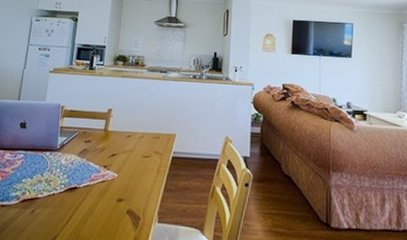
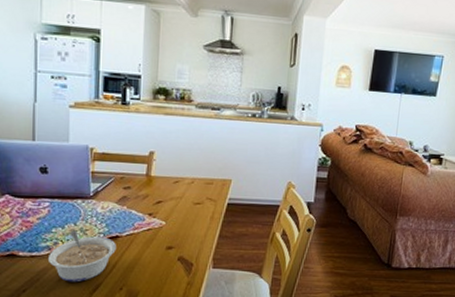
legume: none [15,181,74,234] -> present [47,230,116,283]

